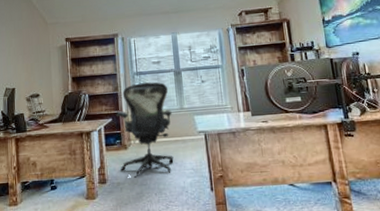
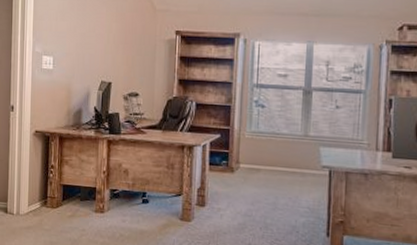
office chair: present [116,82,174,178] -> none [224,97,293,208]

